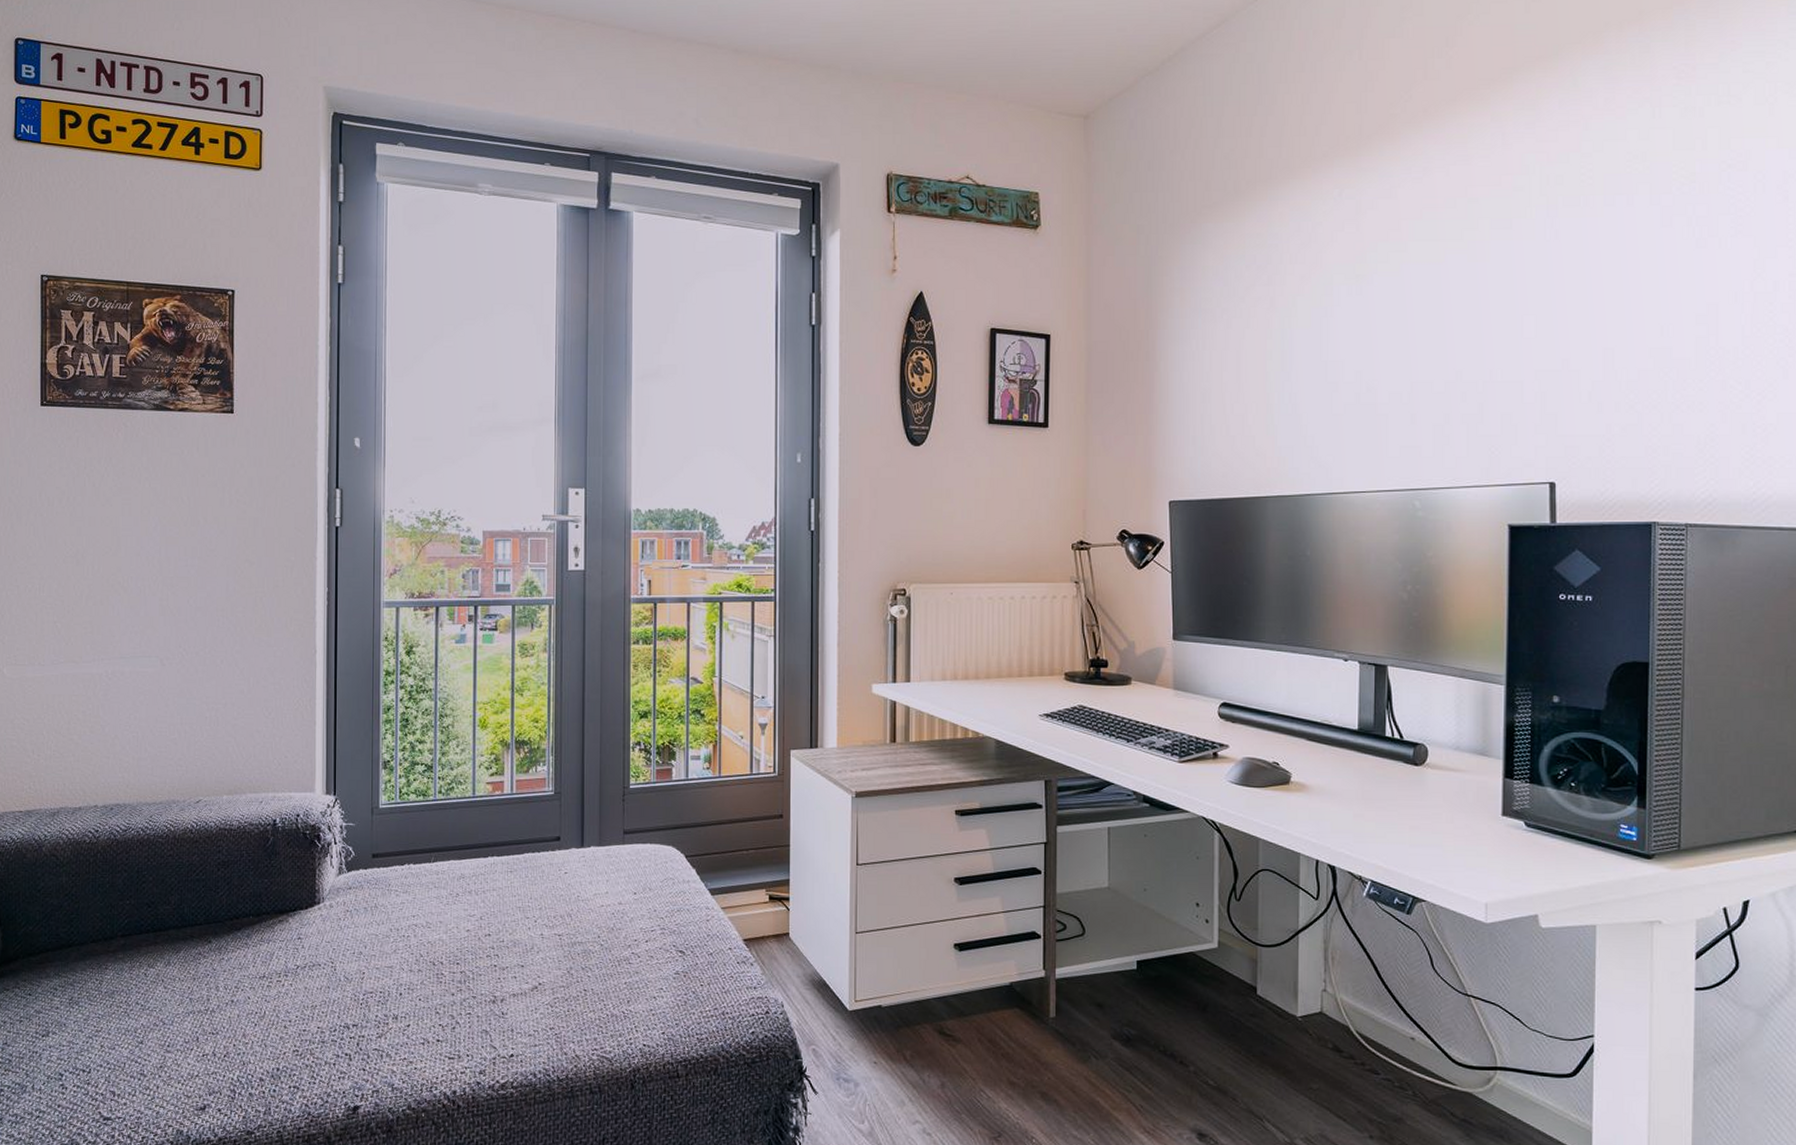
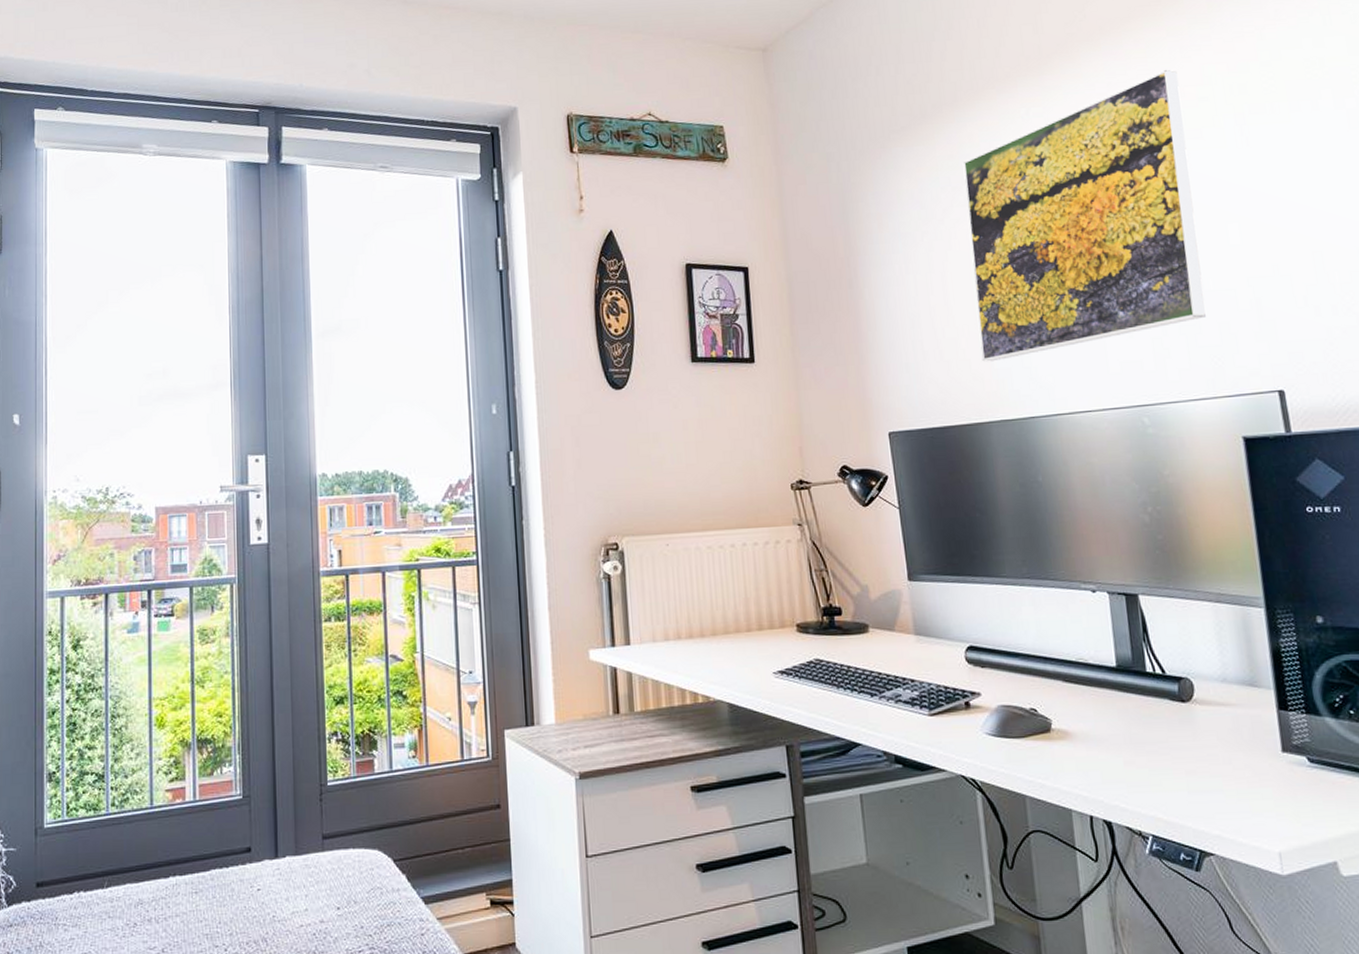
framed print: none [1266,156,1496,439] -> present [962,69,1206,362]

